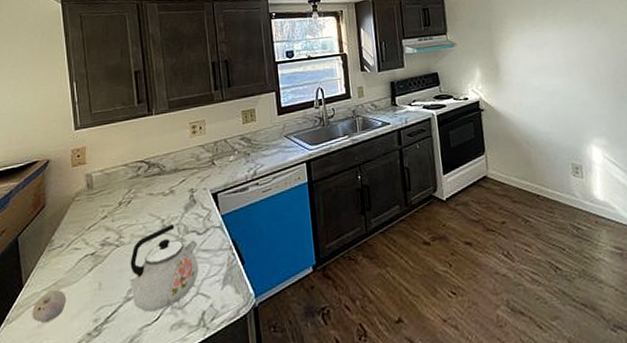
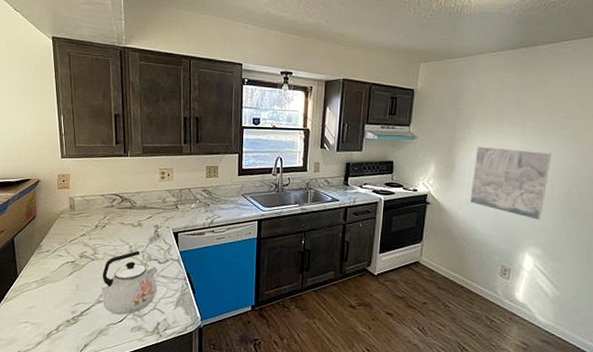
fruit: present [32,289,67,324] -> none [25,283,52,307]
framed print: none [516,39,597,109] -> present [470,146,552,220]

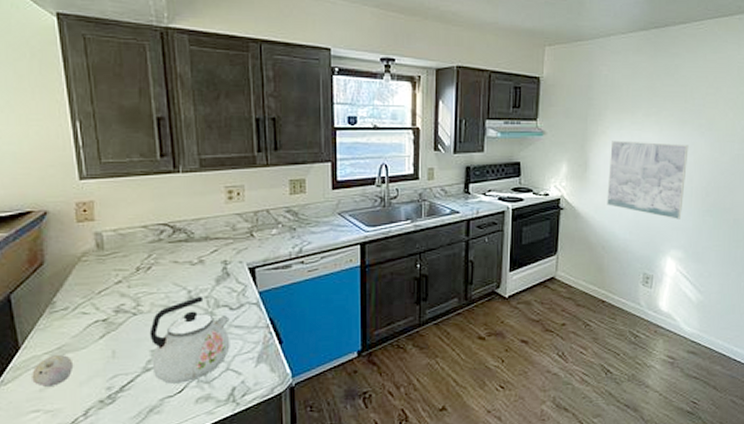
fruit: none [25,283,52,307] -> present [32,354,74,388]

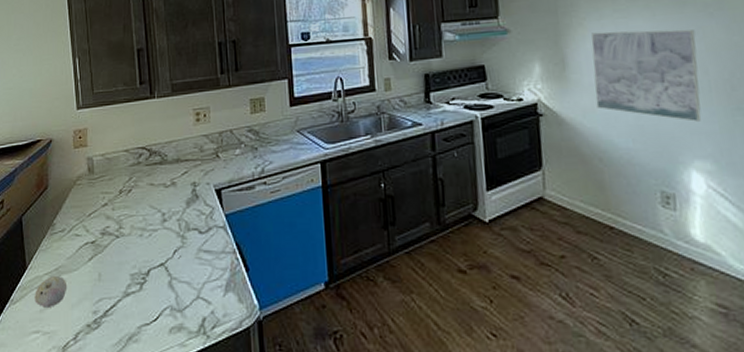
kettle: present [149,296,230,384] -> none [129,218,200,310]

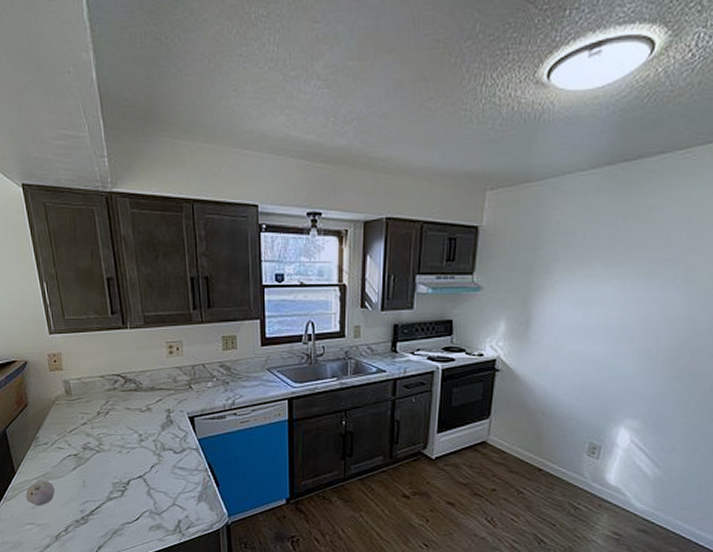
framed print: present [591,29,702,122] -> none [550,296,658,386]

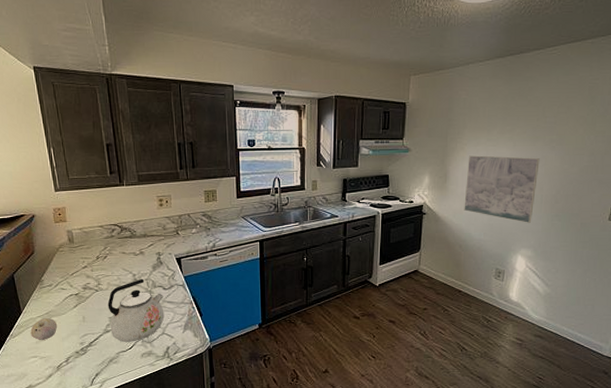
kettle: none [110,439,175,513] -> present [107,278,165,342]
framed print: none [550,296,658,386] -> present [464,155,540,223]

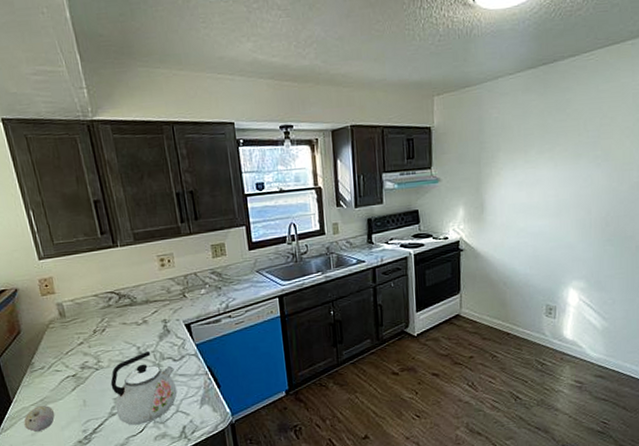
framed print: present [464,155,540,223] -> none [505,177,585,252]

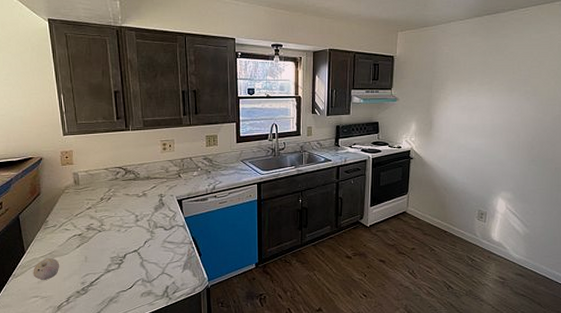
kettle: present [110,350,178,425] -> none [110,219,165,282]

